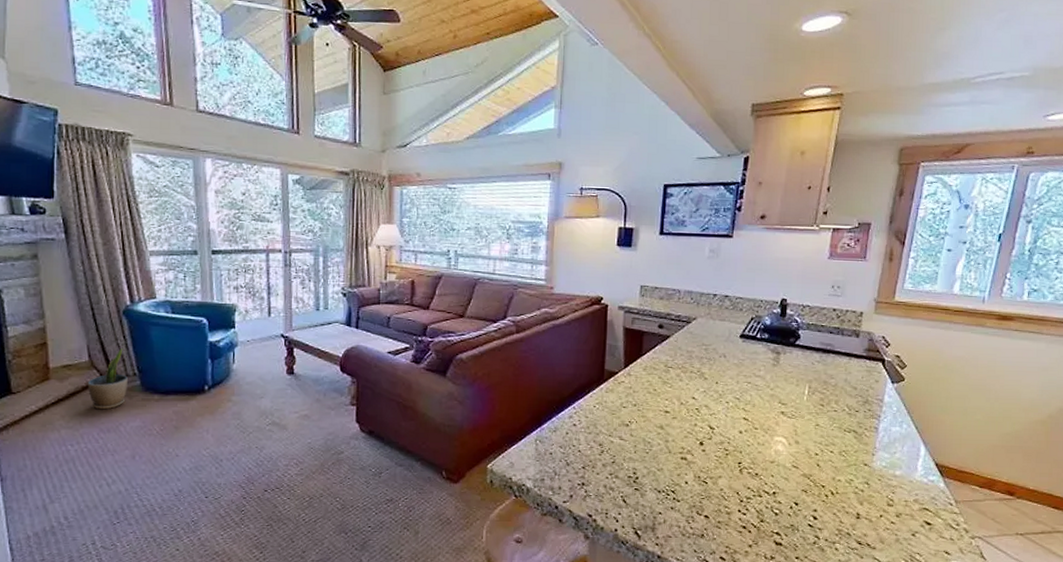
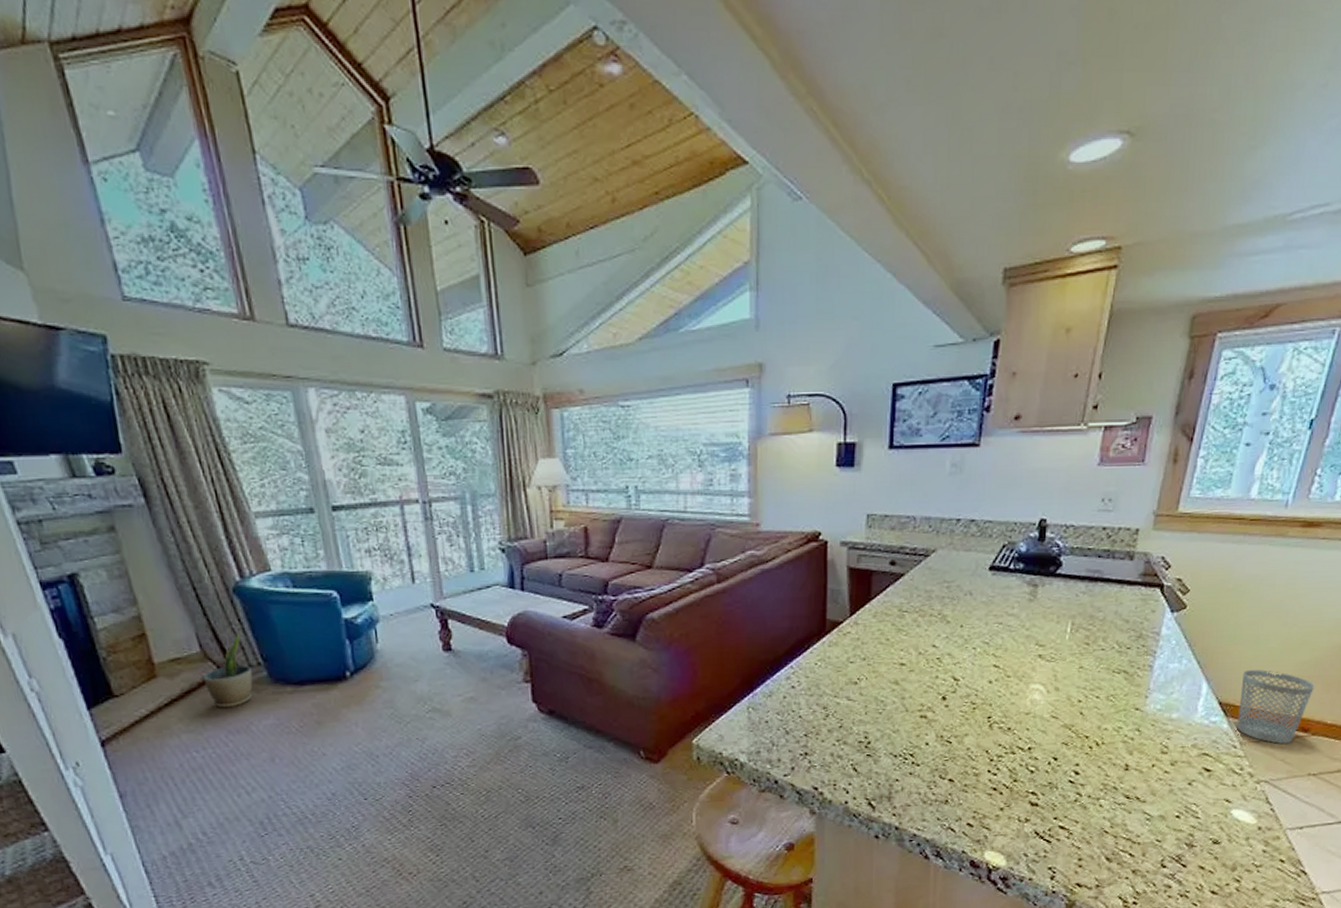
wastebasket: none [952,436,1016,504] -> present [1237,669,1314,744]

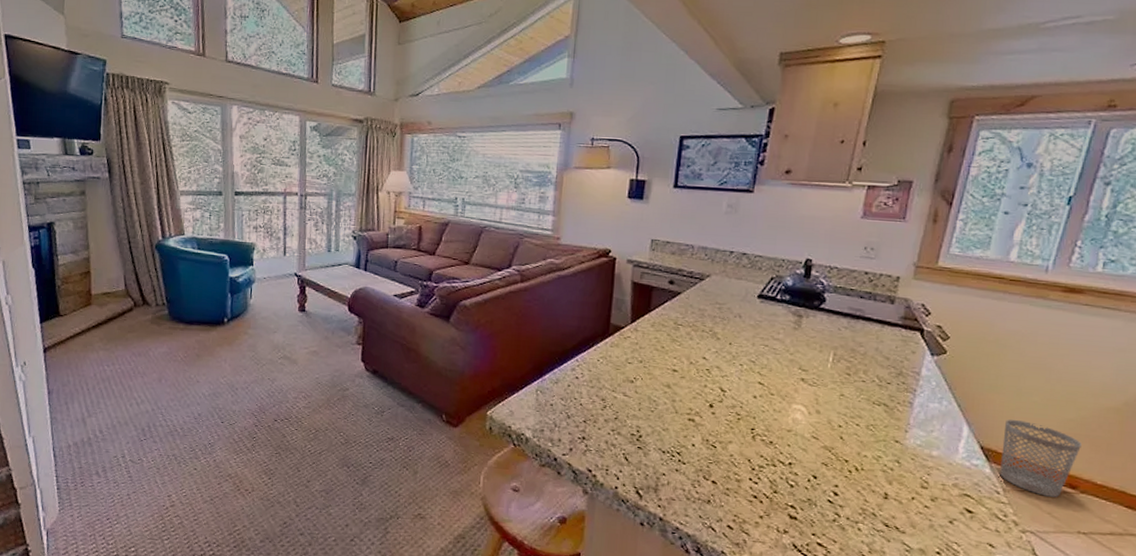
potted plant: present [203,634,253,708] -> none [122,280,158,335]

